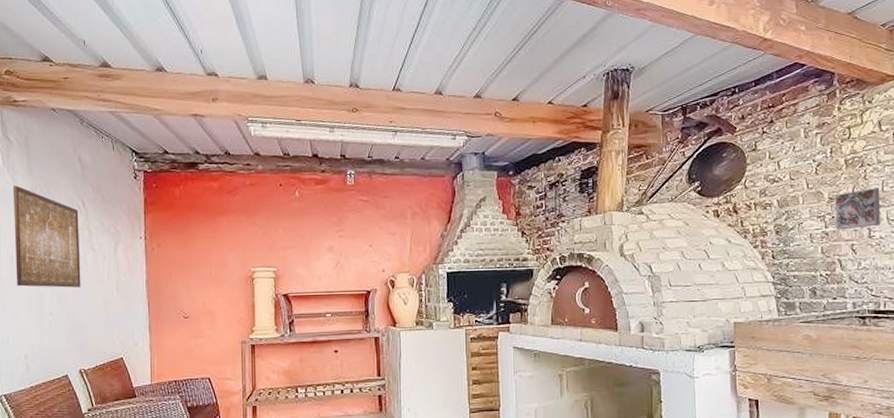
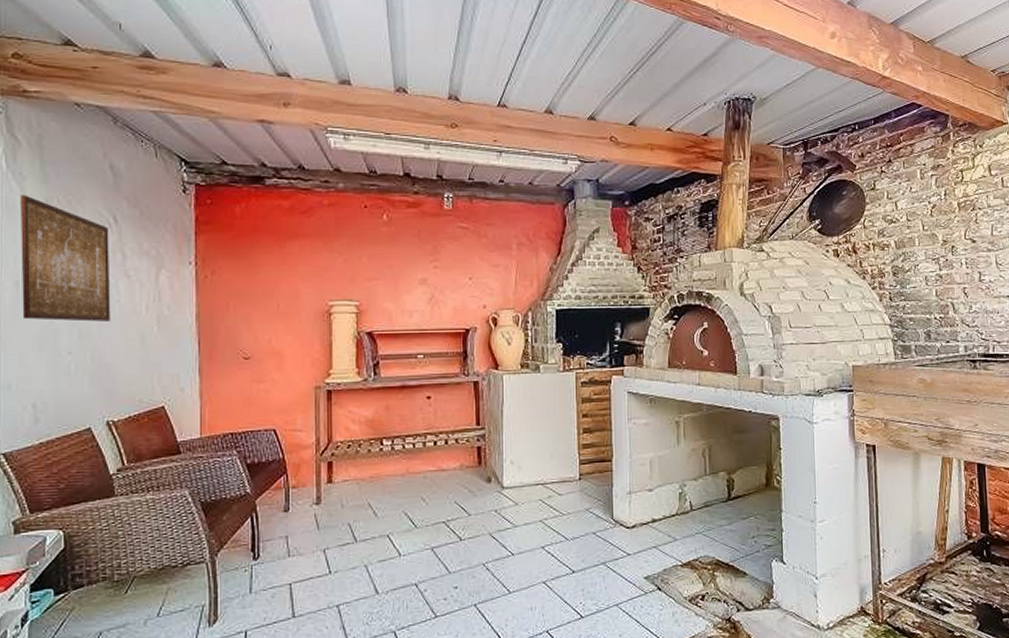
decorative tile: present [834,187,881,230] -> none [948,231,990,273]

